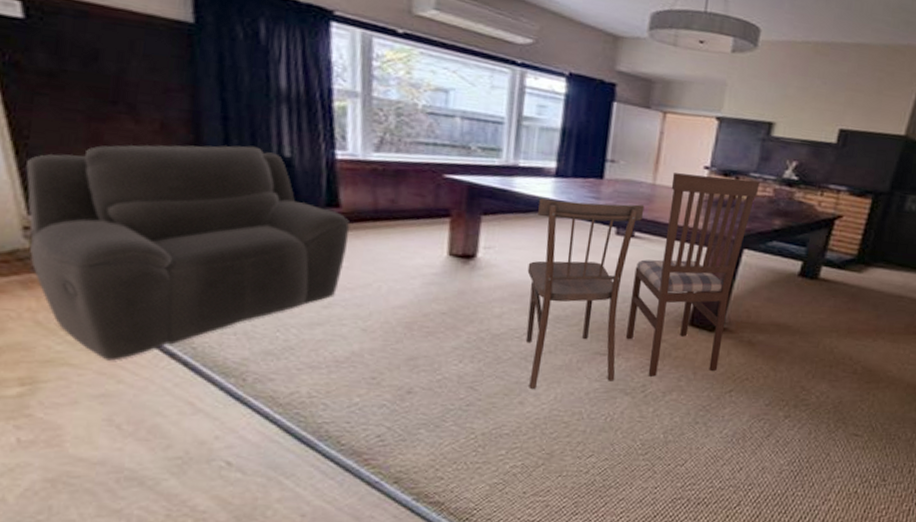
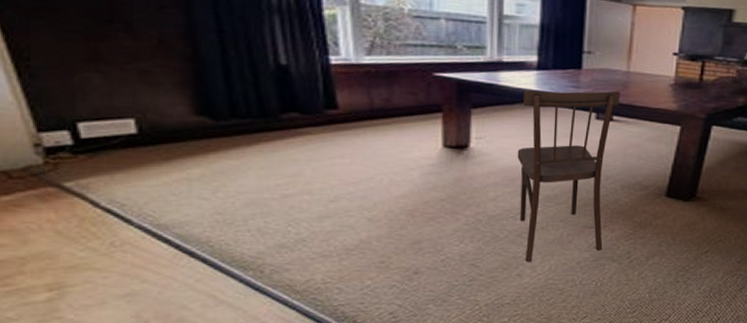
armchair: present [26,145,350,361] -> none [30,56,349,263]
dining chair: present [626,173,760,377] -> none [611,60,724,244]

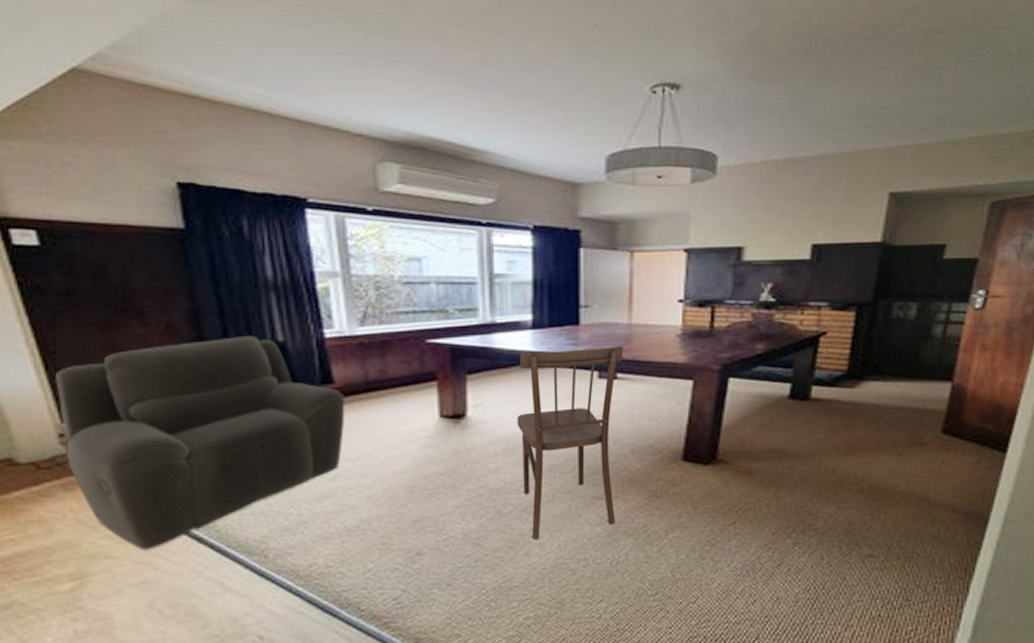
armchair: none [30,56,349,263] -> present [56,335,345,550]

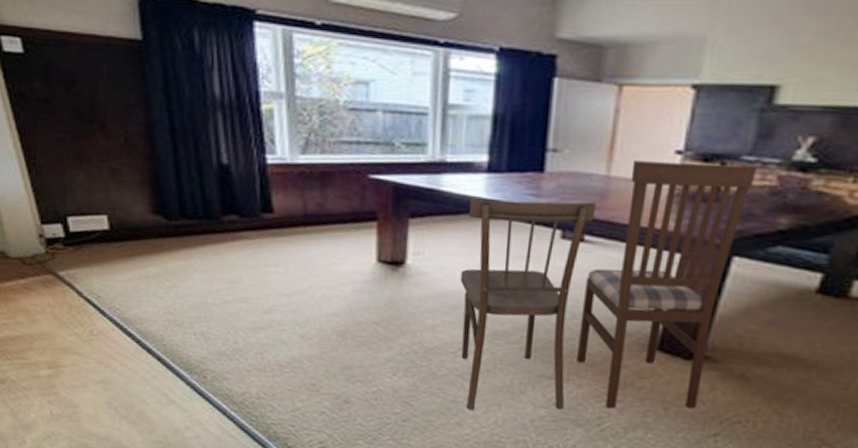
armchair: present [56,335,345,550] -> none [36,155,284,352]
dining chair: none [621,308,737,516] -> present [577,161,757,409]

